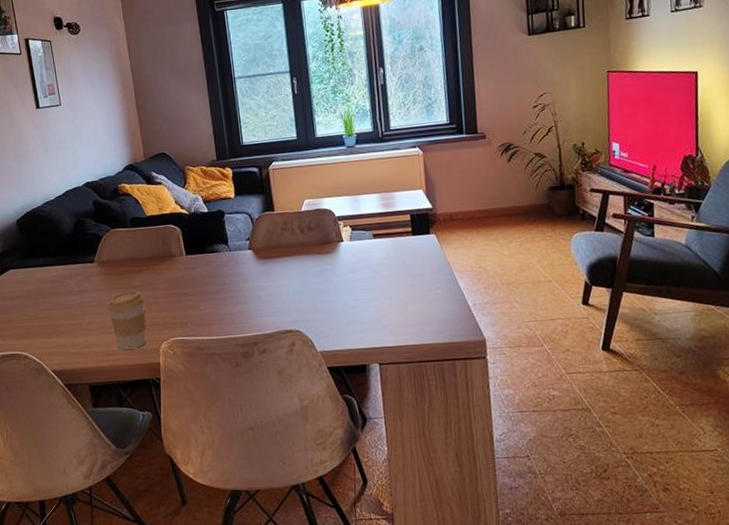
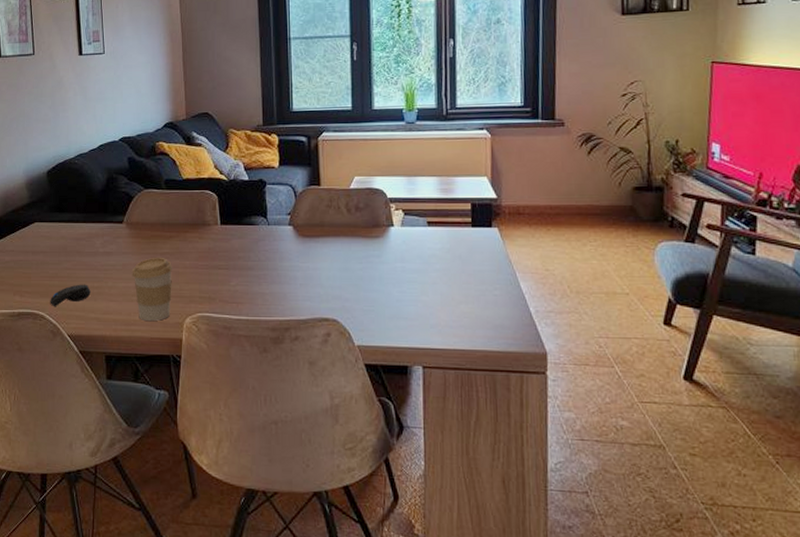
computer mouse: none [31,322,70,346] -> present [50,284,91,306]

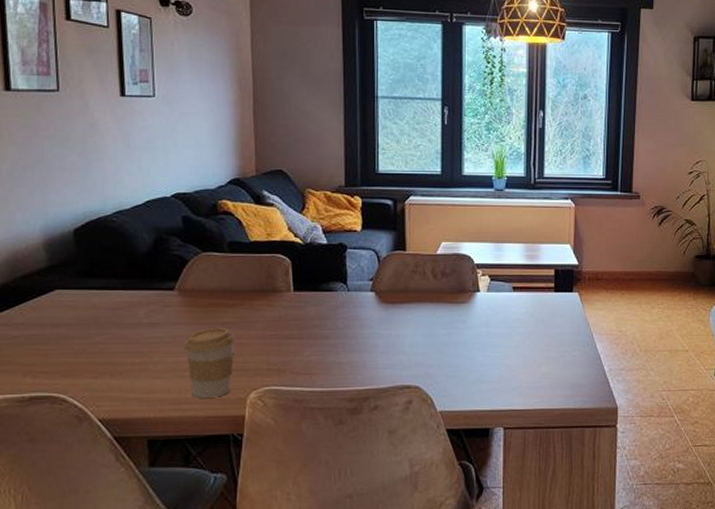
computer mouse: present [50,284,91,306] -> none [74,360,130,387]

